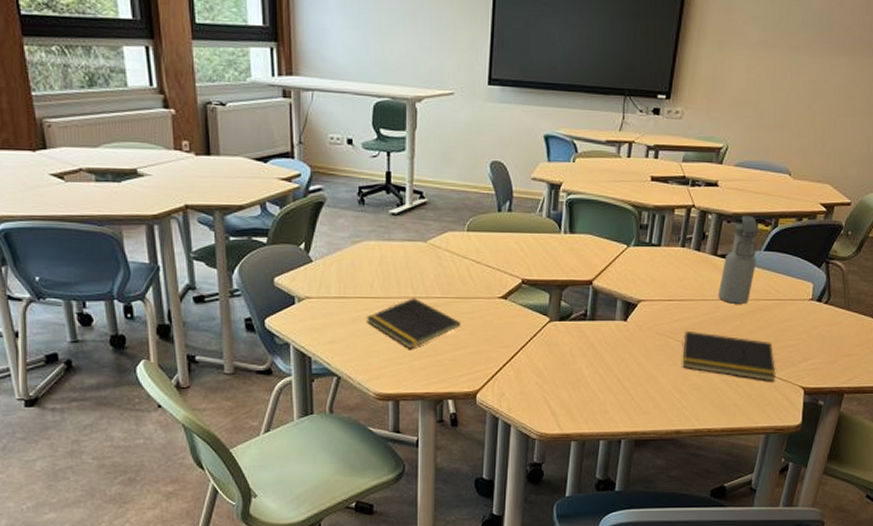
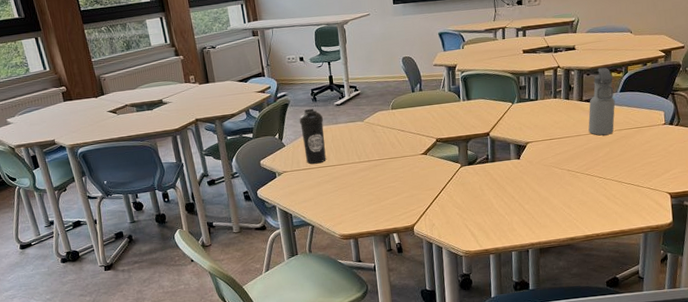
water bottle: none [336,213,372,292] -> present [299,108,326,164]
notepad: present [365,298,461,349] -> none [327,162,396,200]
notepad: present [682,330,776,382] -> none [565,160,645,192]

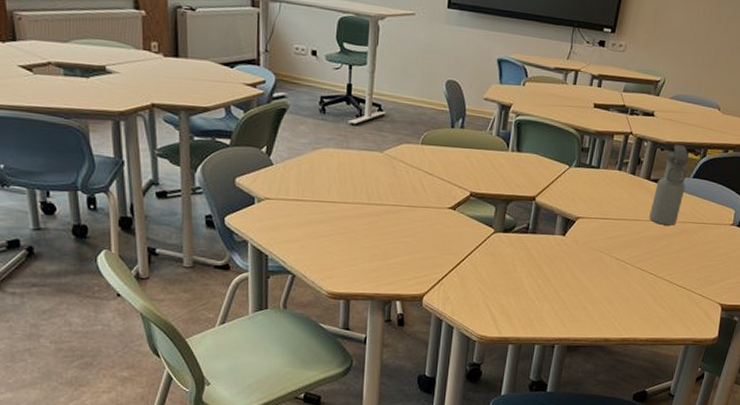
water bottle: present [299,108,326,164] -> none [297,121,331,196]

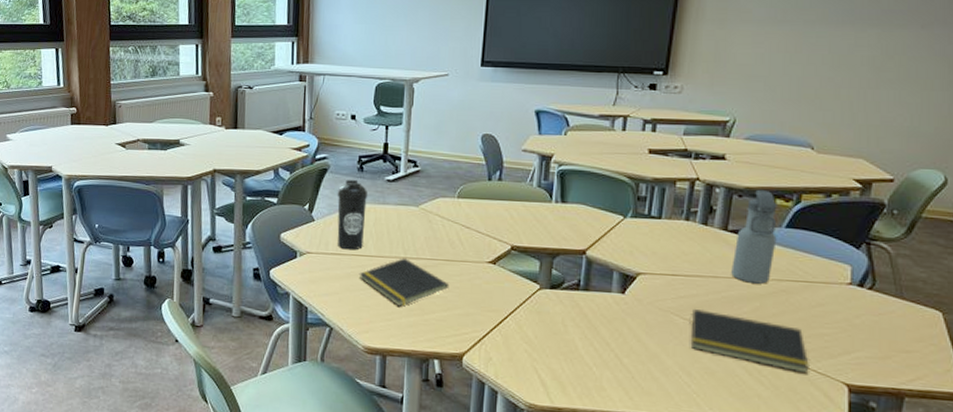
water bottle: none [297,121,331,196] -> present [337,179,369,250]
notepad: none [321,204,412,252] -> present [359,258,450,307]
notepad: none [614,247,697,298] -> present [689,308,809,374]

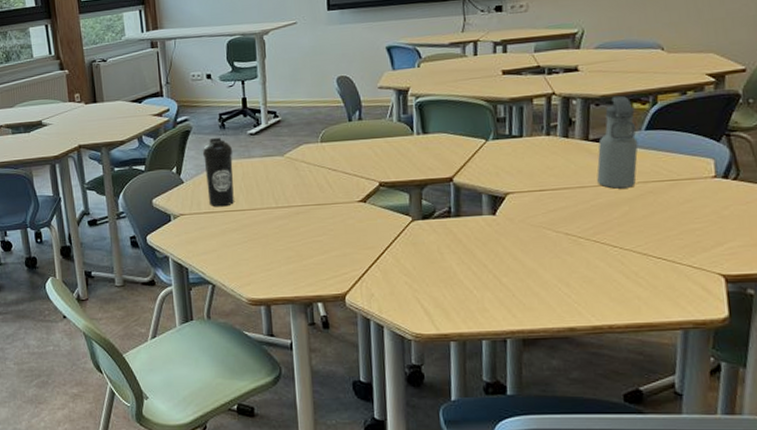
notepad: present [359,258,450,307] -> none [233,208,324,256]
notepad: present [689,308,809,374] -> none [561,220,684,270]

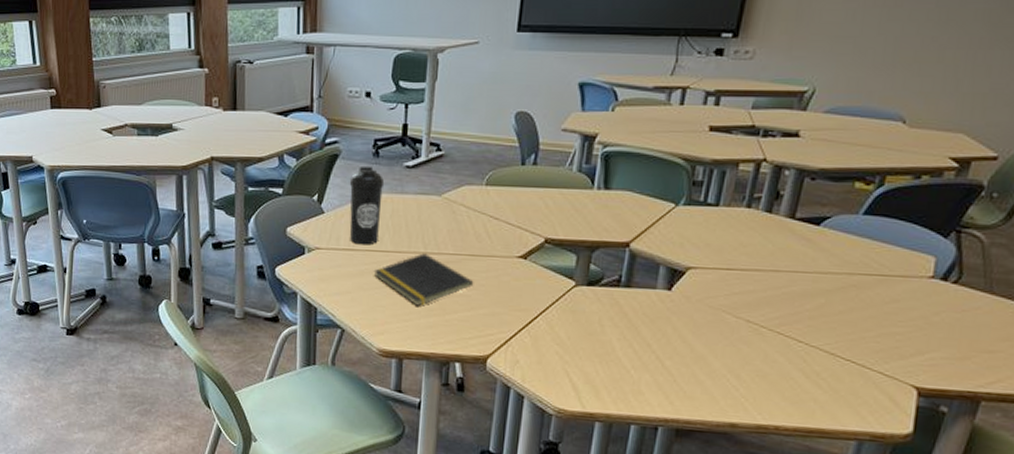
notepad: none [233,208,324,256] -> present [373,253,474,306]
water bottle: present [597,95,638,189] -> none [795,171,856,278]

